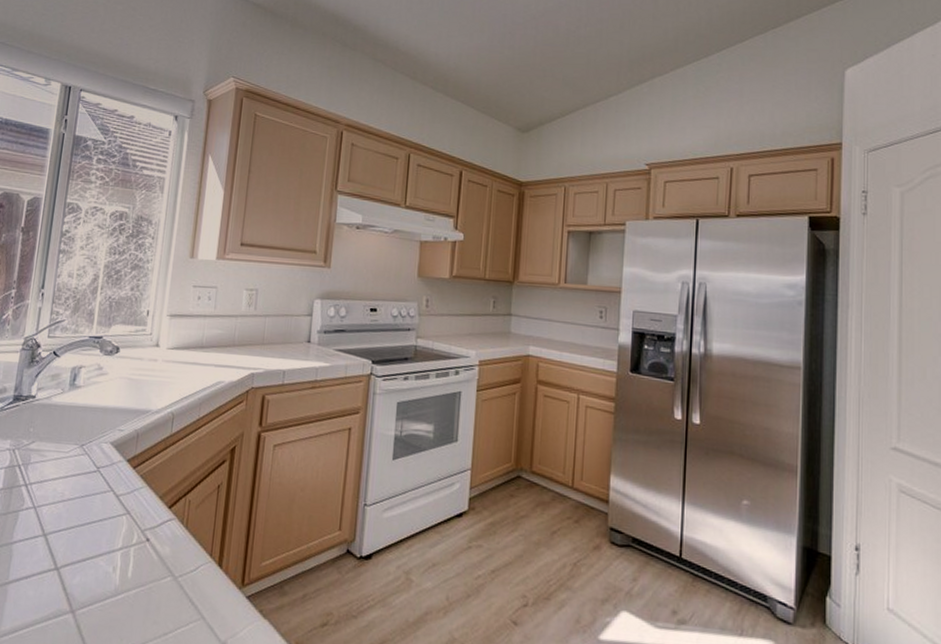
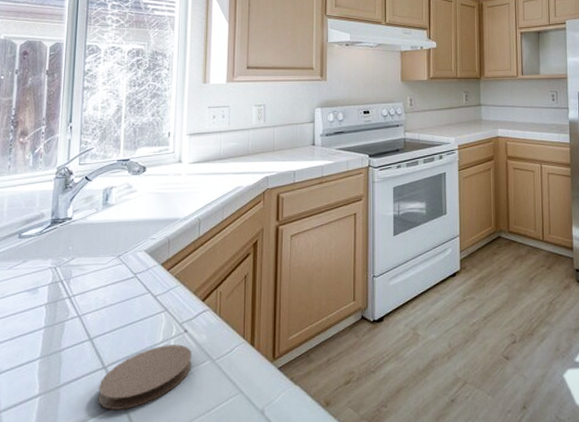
coaster: none [47,552,152,619] -> present [98,344,191,410]

